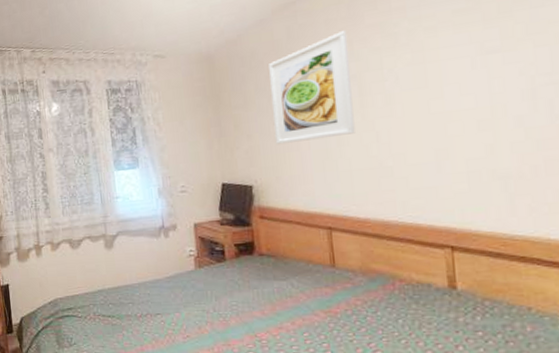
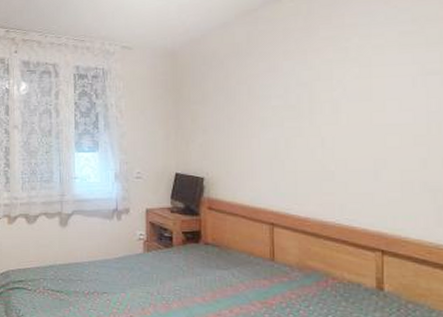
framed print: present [269,30,355,145] -> none [227,41,303,142]

